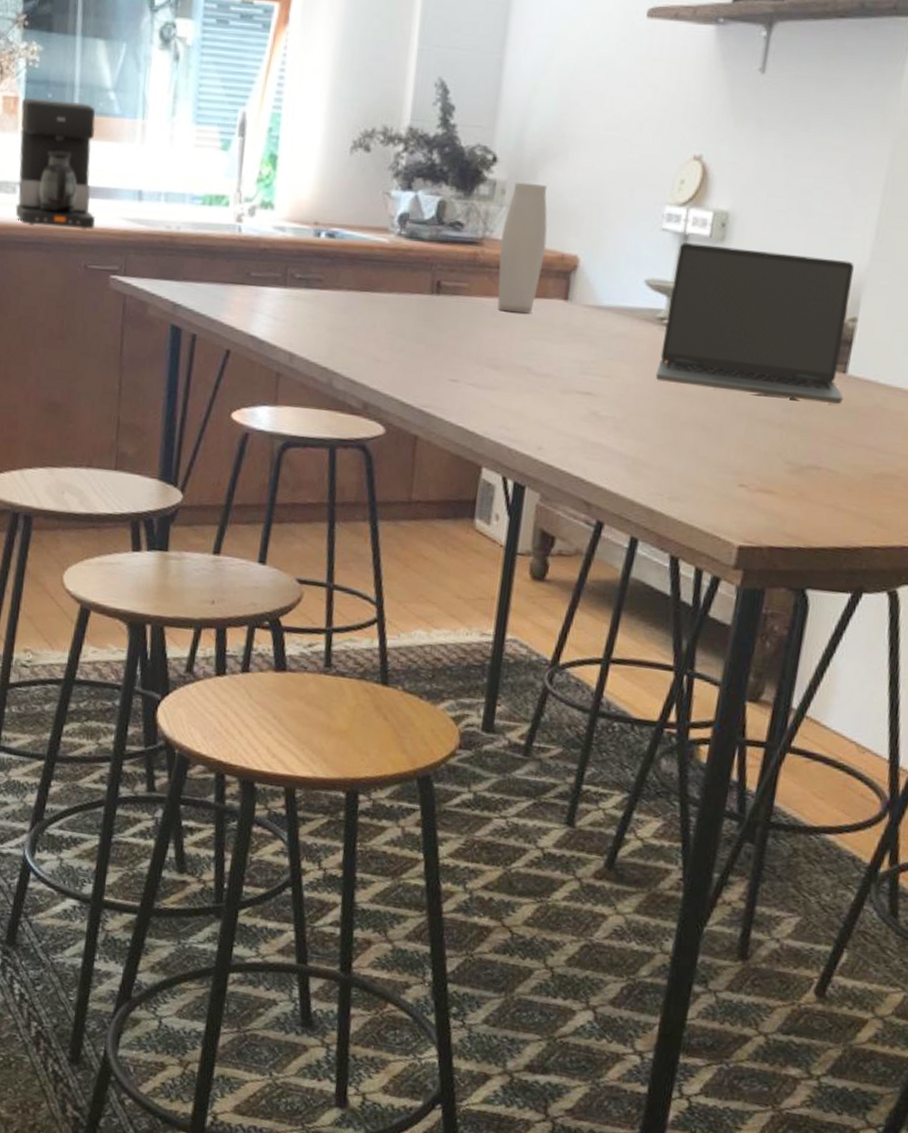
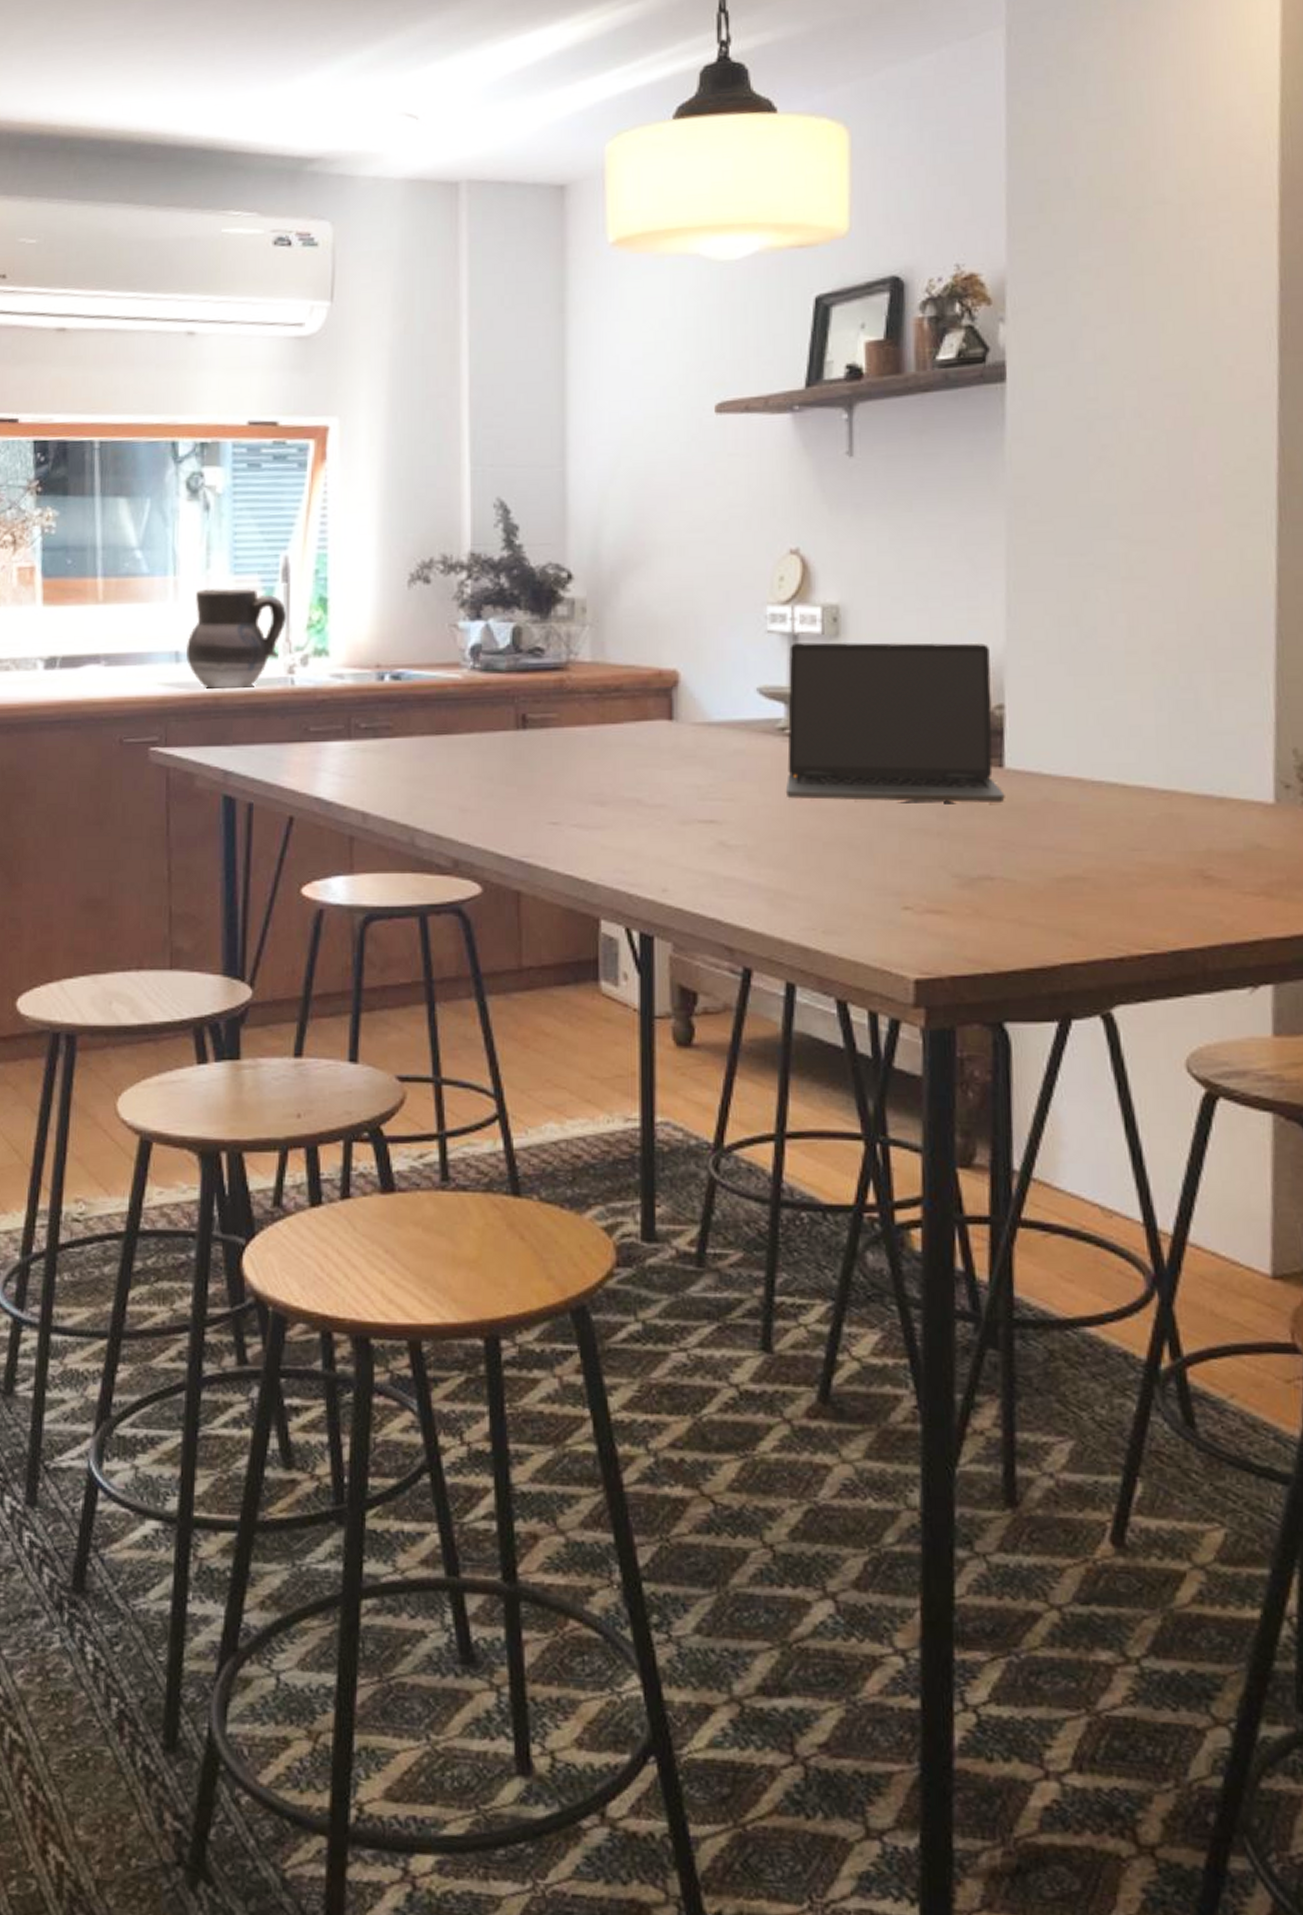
coffee maker: present [15,98,96,230] -> none [37,564,129,702]
ceramic jug: none [148,135,240,231] -> present [185,588,287,690]
vase: present [497,182,548,314] -> none [589,597,640,740]

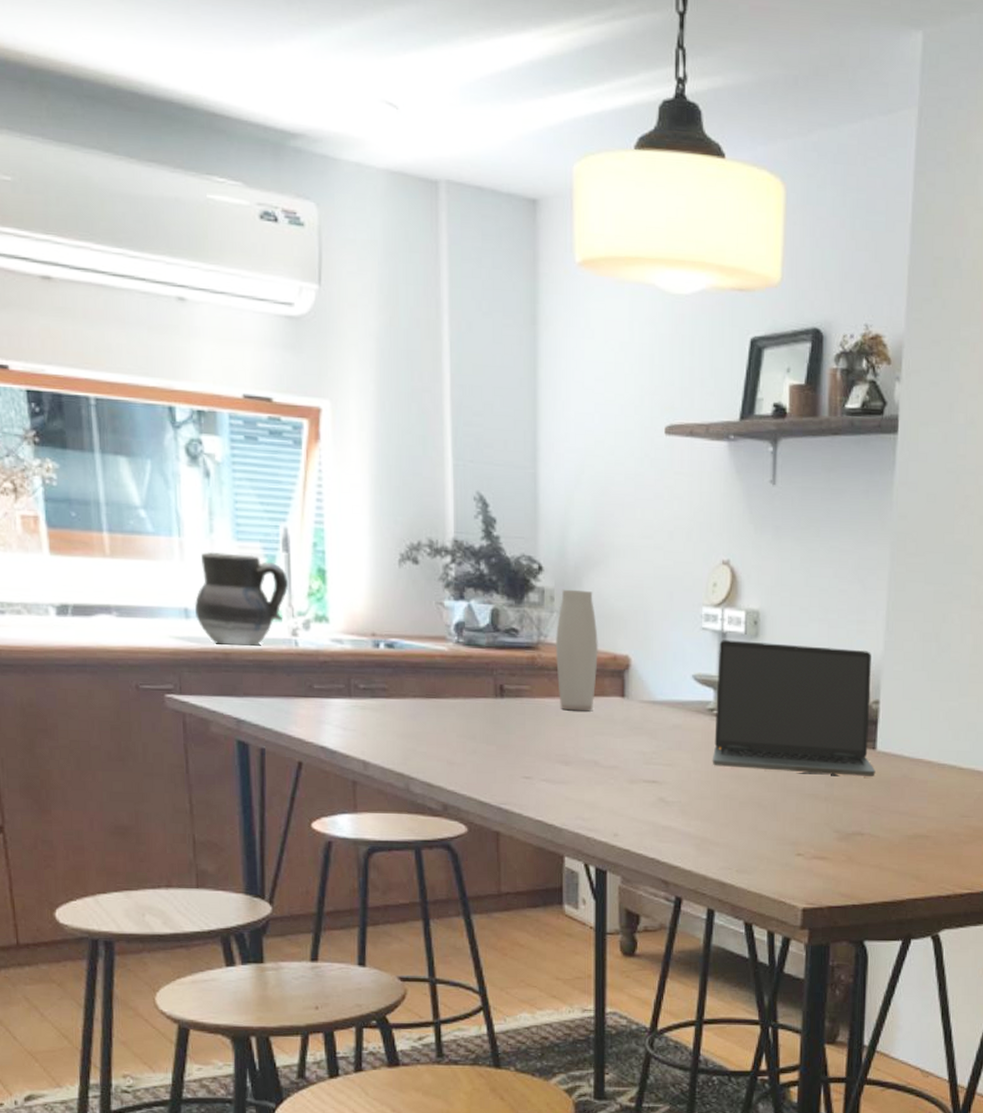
vase: none [589,597,640,740] -> present [556,589,598,711]

